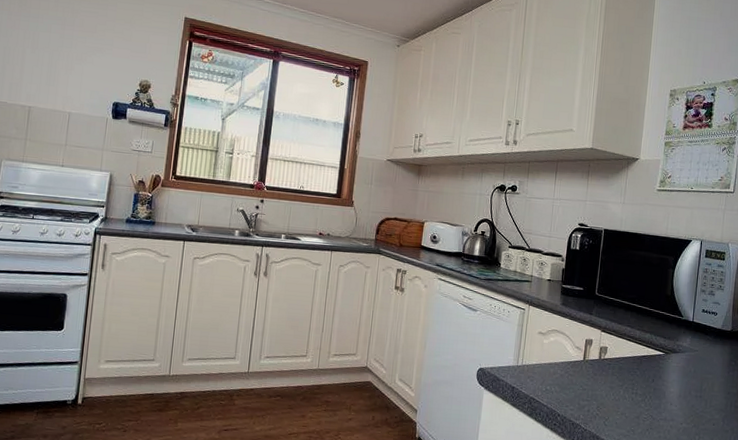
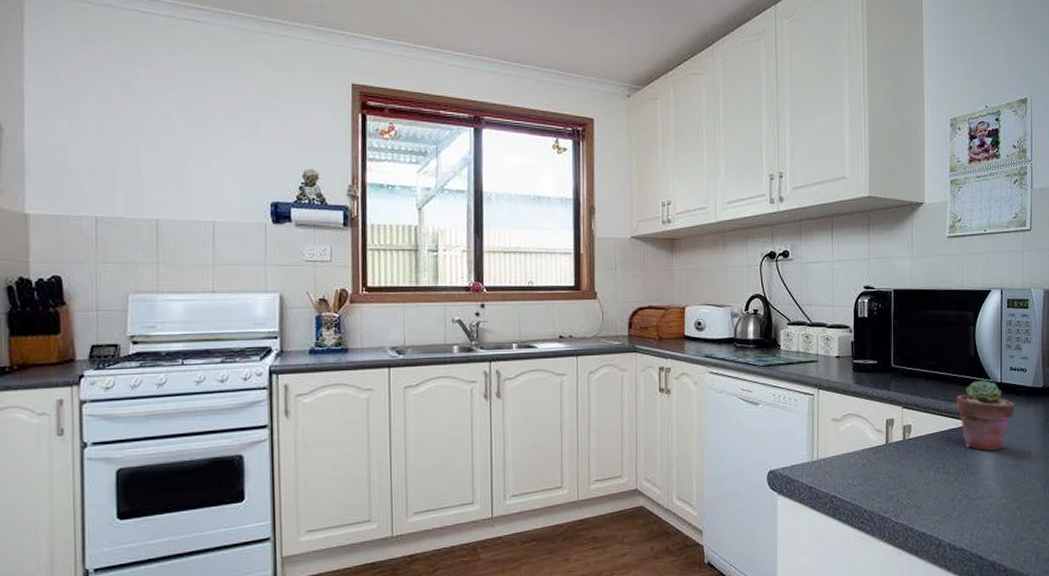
potted succulent: none [649,317,704,381] -> present [956,379,1016,451]

